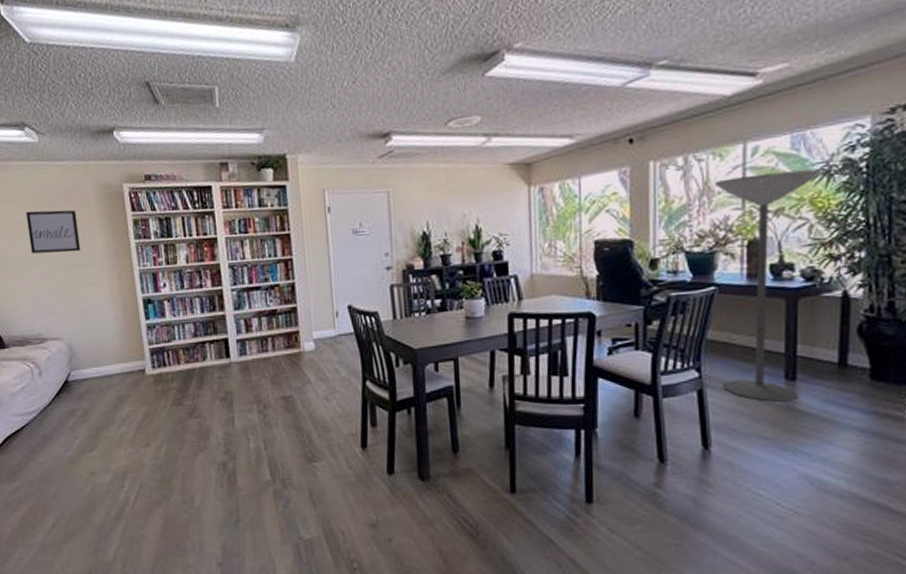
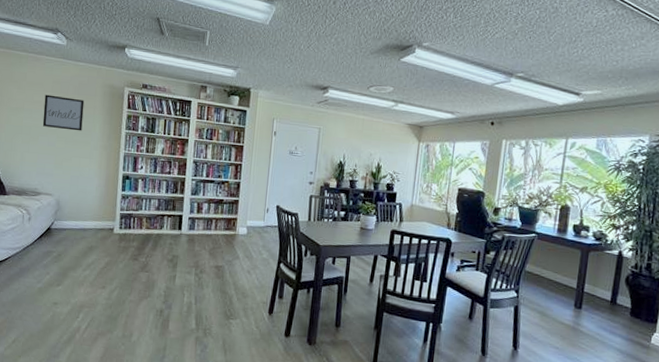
floor lamp: present [715,169,822,402] -> none [532,161,615,324]

